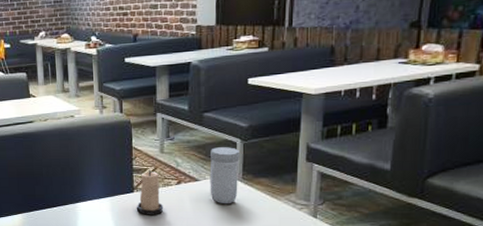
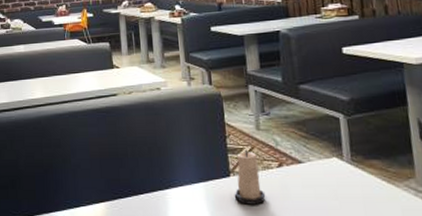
mug: present [209,147,239,204] -> none [311,123,349,192]

